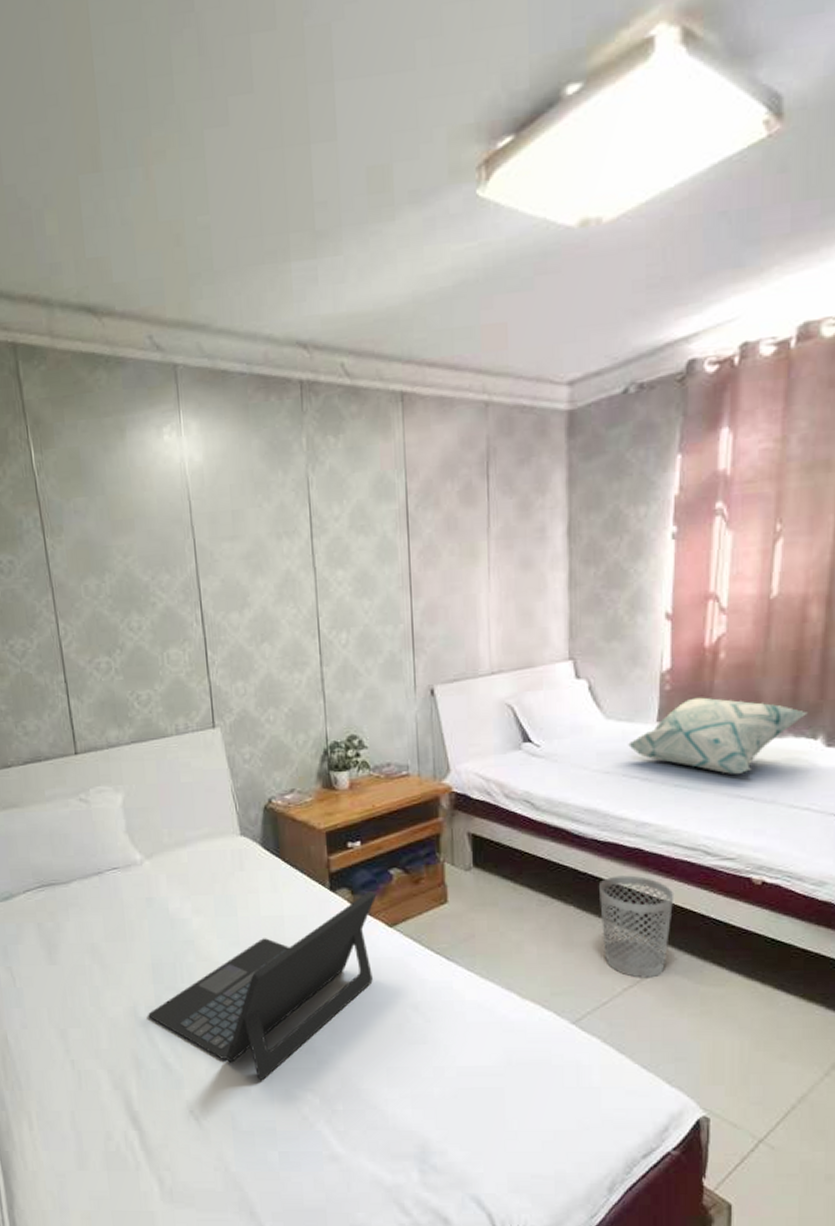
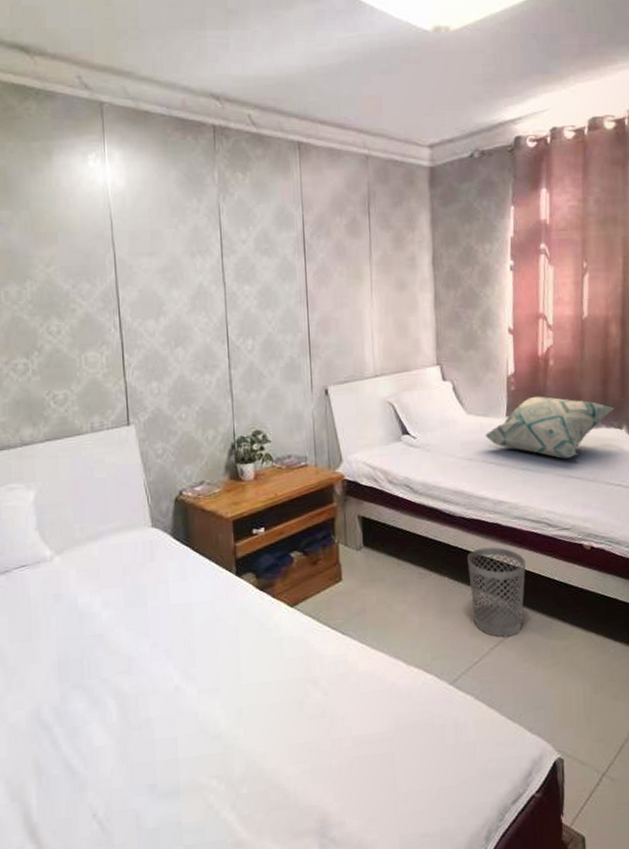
laptop: present [148,891,376,1081] -> none [52,574,278,774]

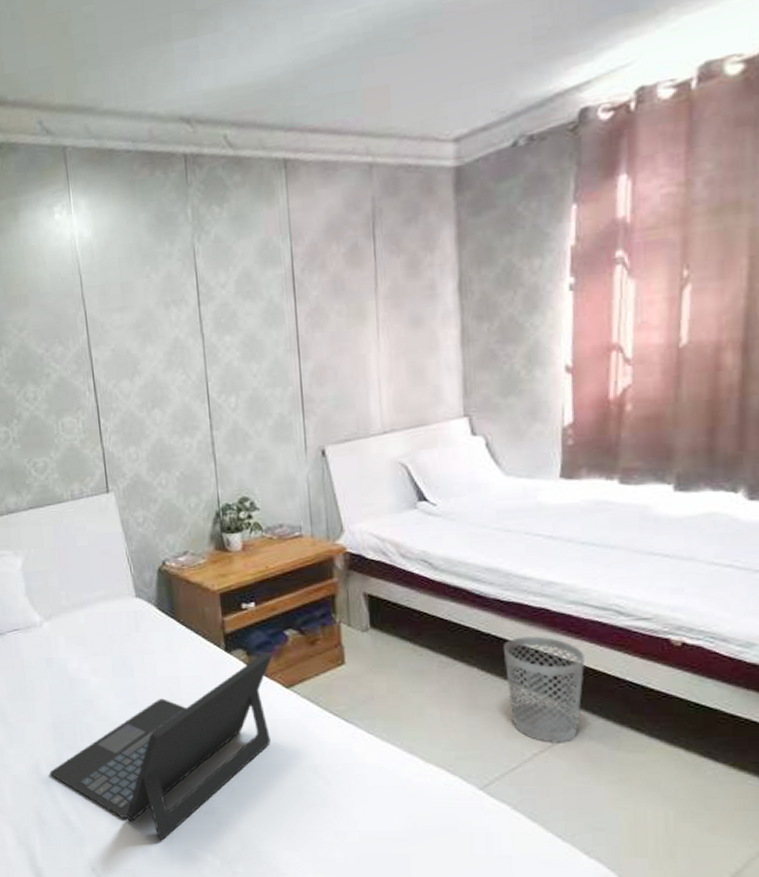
laptop: none [52,574,278,774] -> present [50,652,271,841]
decorative pillow: present [484,396,614,459] -> none [528,451,726,531]

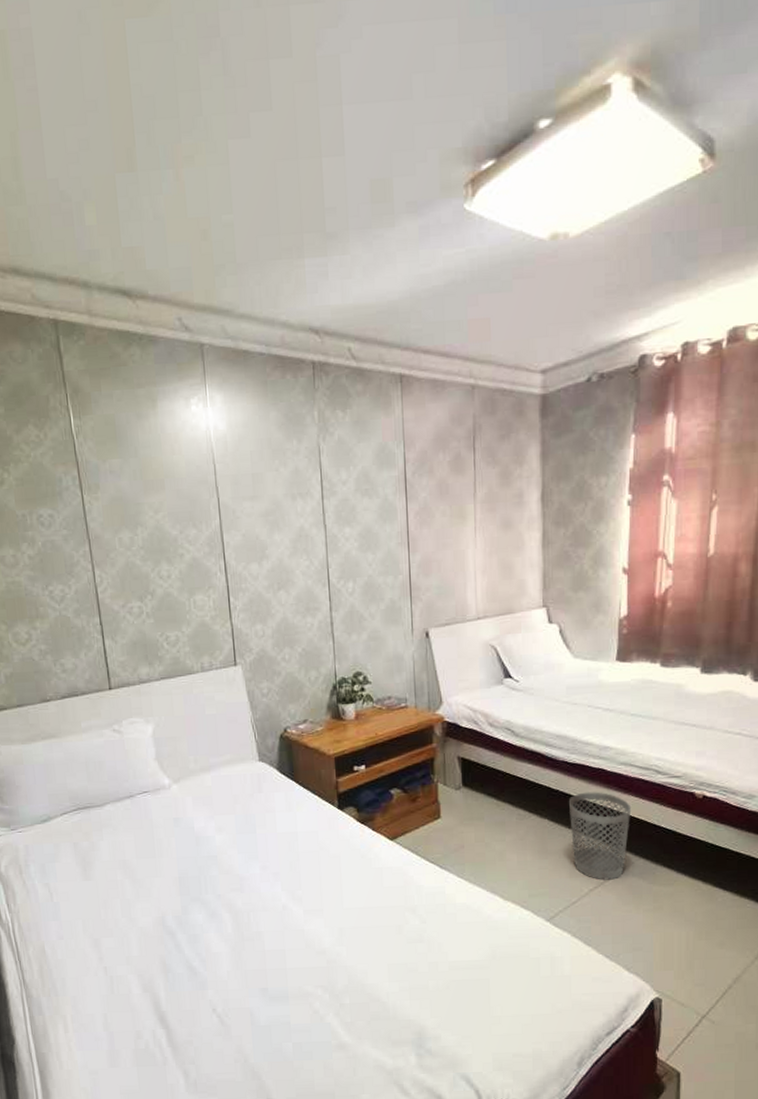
laptop: present [50,652,271,841] -> none [175,809,378,980]

